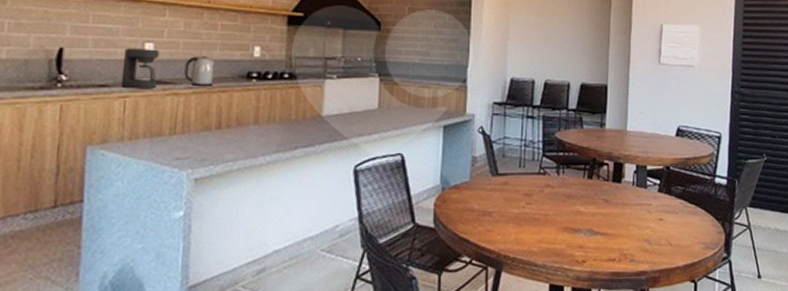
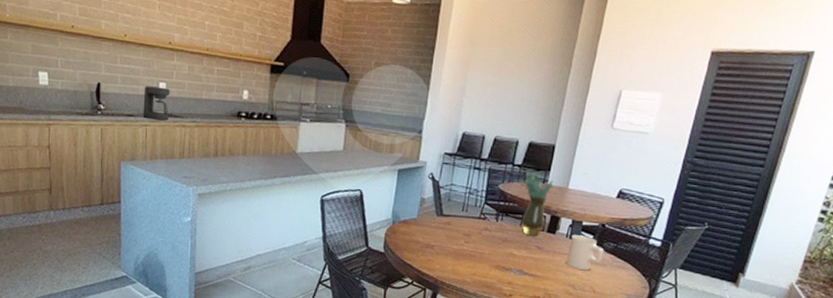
kettle: present [184,55,215,88] -> none [189,95,212,122]
vase: none [580,113,611,188] -> present [521,169,554,236]
cup: none [637,181,673,221] -> present [566,235,604,270]

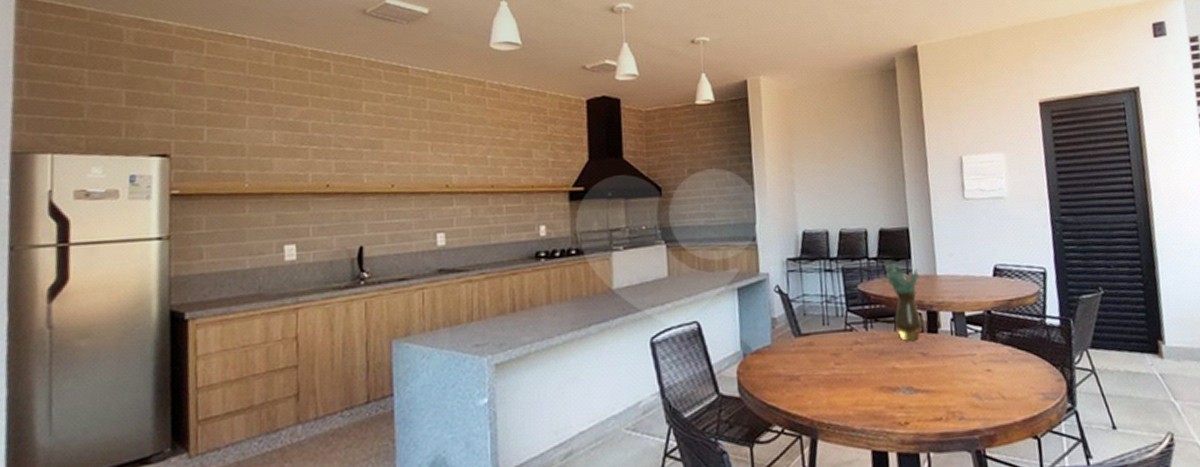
coffee maker: present [142,86,170,121] -> none [418,238,451,281]
cup: present [566,235,604,270] -> none [957,329,1001,373]

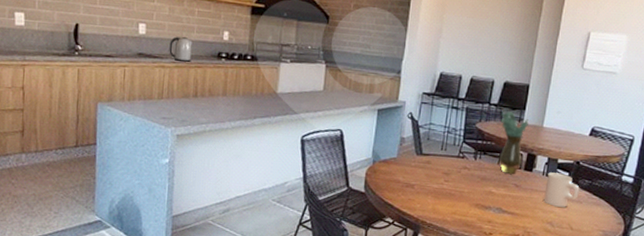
kettle: none [475,239,504,272] -> present [169,36,193,63]
cup: none [957,329,1001,373] -> present [543,172,580,207]

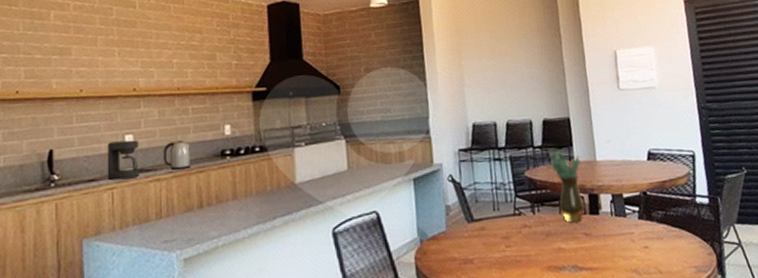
coffee maker: none [121,27,150,62] -> present [107,139,139,181]
cup: present [543,172,580,207] -> none [616,209,657,250]

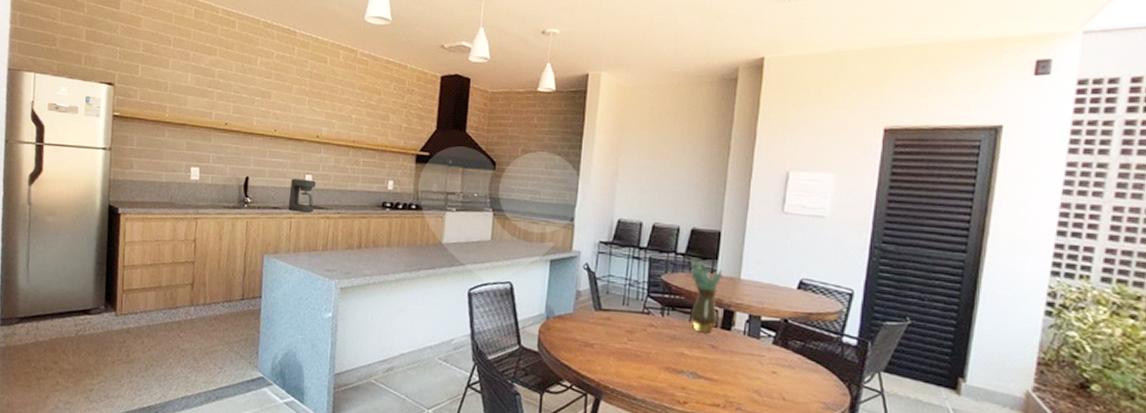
kettle: present [163,139,191,171] -> none [334,186,357,214]

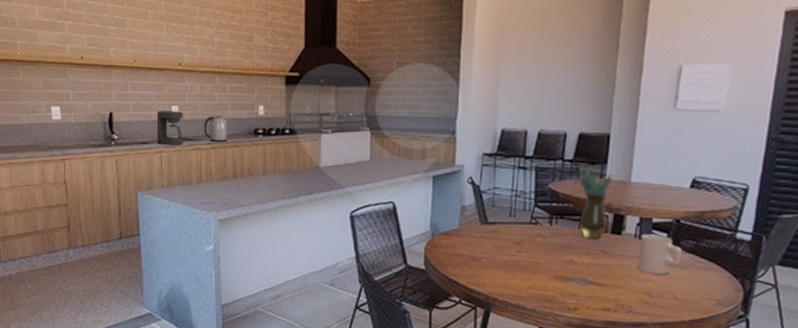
kettle: none [334,186,357,214] -> present [204,115,227,143]
cup: none [747,331,790,373] -> present [638,234,683,274]

